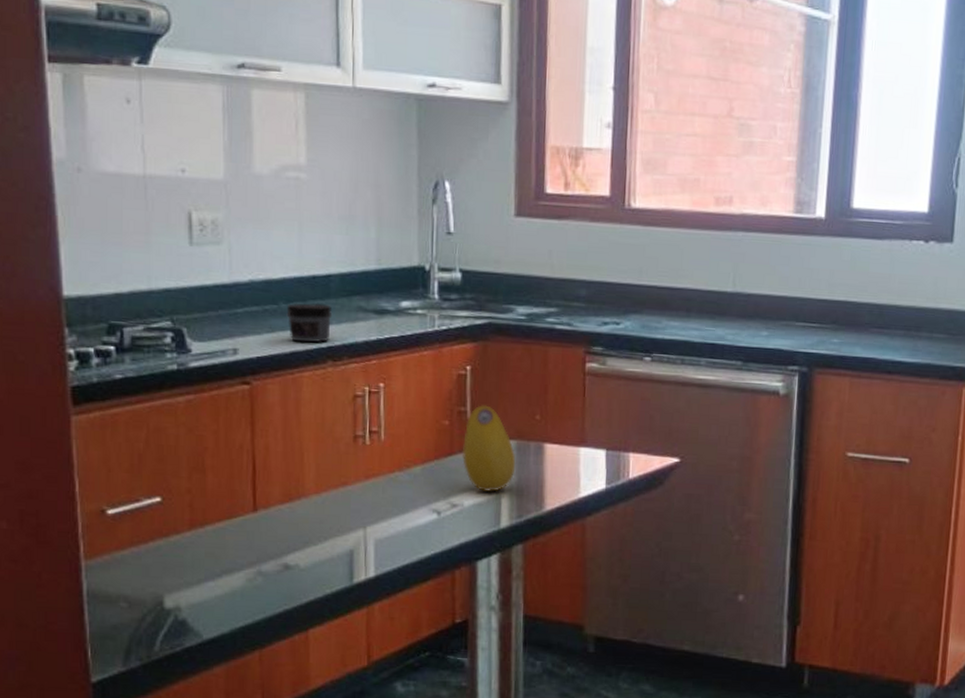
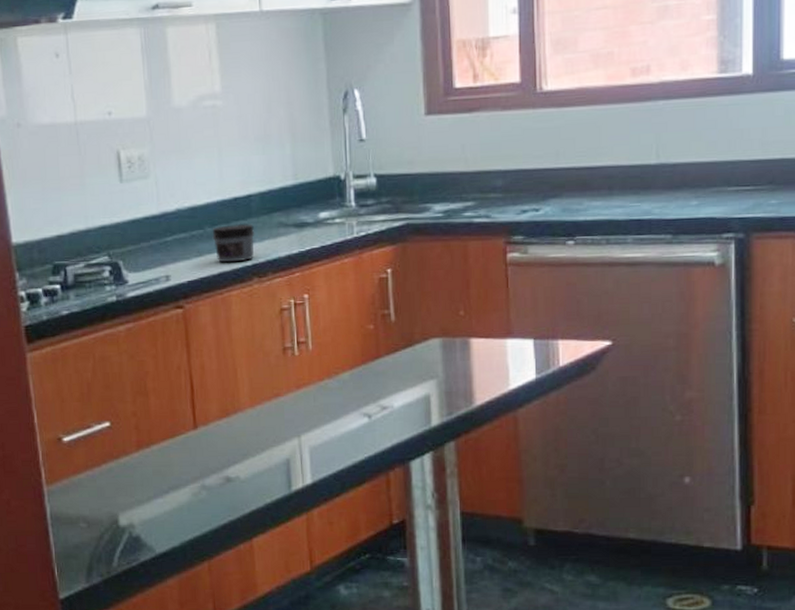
fruit: present [462,405,516,492] -> none [388,306,443,391]

